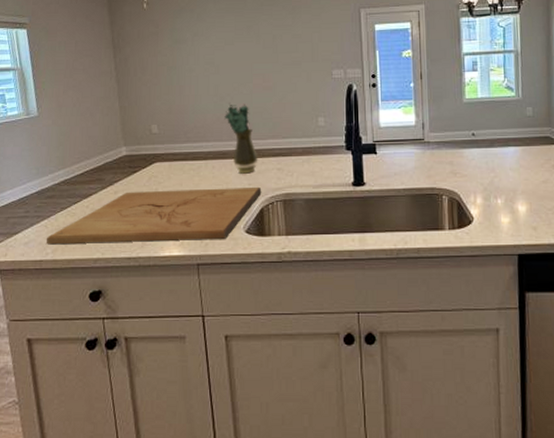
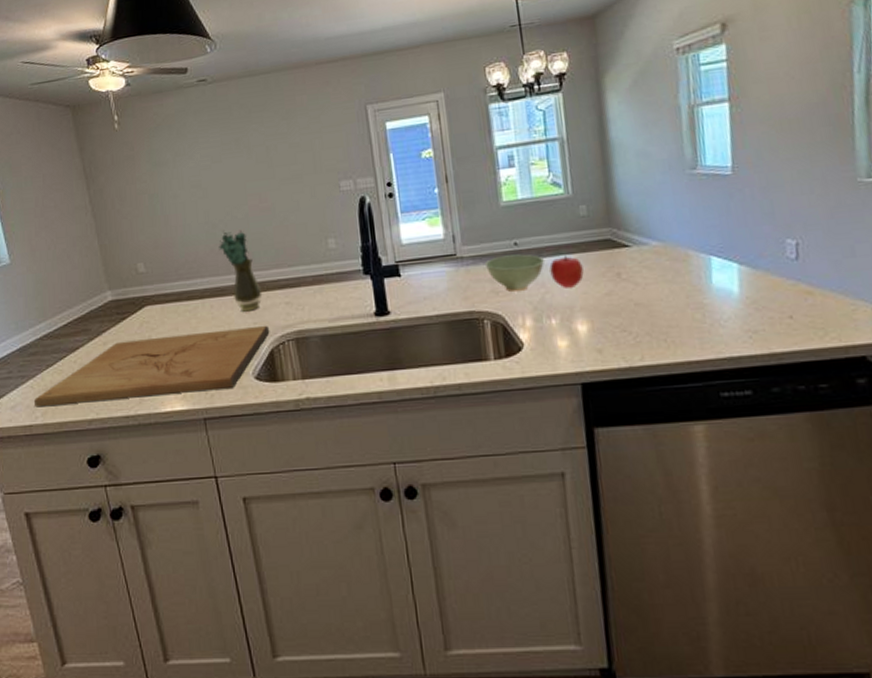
bowl: none [446,143,496,175] -> present [484,254,545,293]
fruit: none [499,147,526,176] -> present [549,255,584,289]

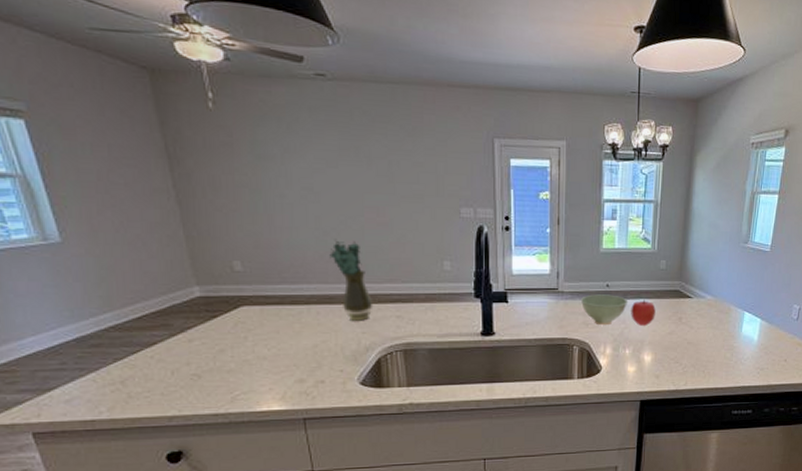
cutting board: present [33,325,270,408] -> none [96,335,378,402]

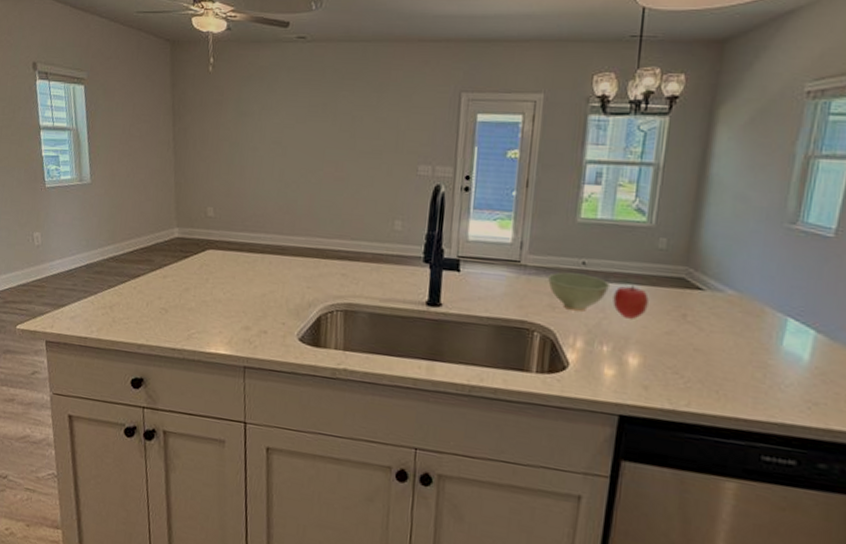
vase: present [329,238,373,321] -> none [287,191,321,275]

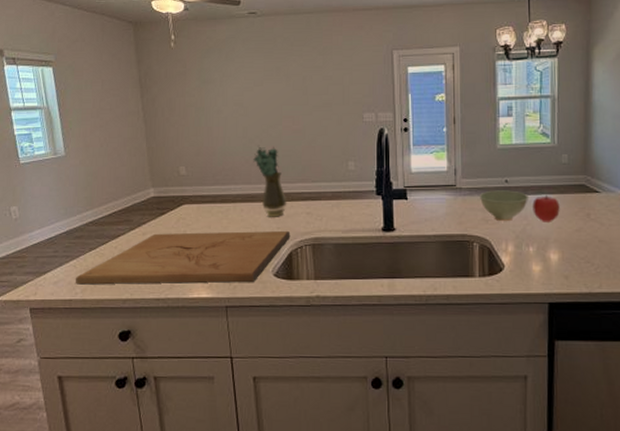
cutting board: none [91,277,322,344] -> present [75,230,291,285]
vase: none [287,191,321,275] -> present [253,145,287,217]

